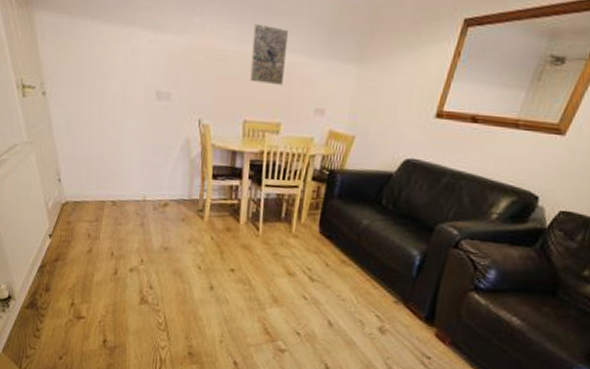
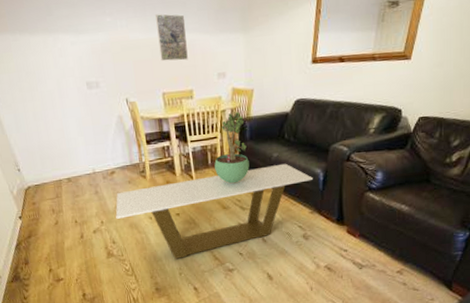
coffee table: none [159,229,406,324] -> present [115,163,313,259]
potted plant: none [288,160,336,247] -> present [214,112,250,184]

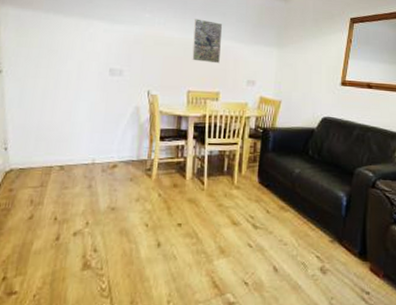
coffee table: present [115,163,313,259] -> none [105,181,335,281]
potted plant: present [214,112,250,184] -> none [230,121,269,197]

